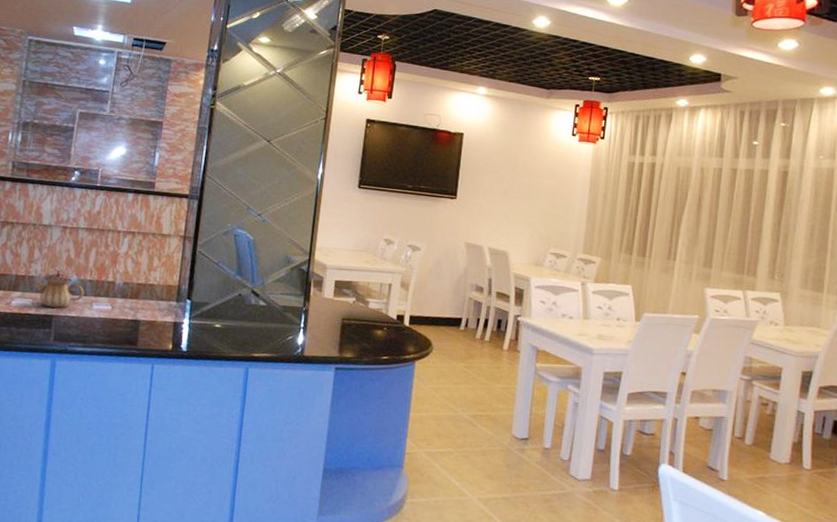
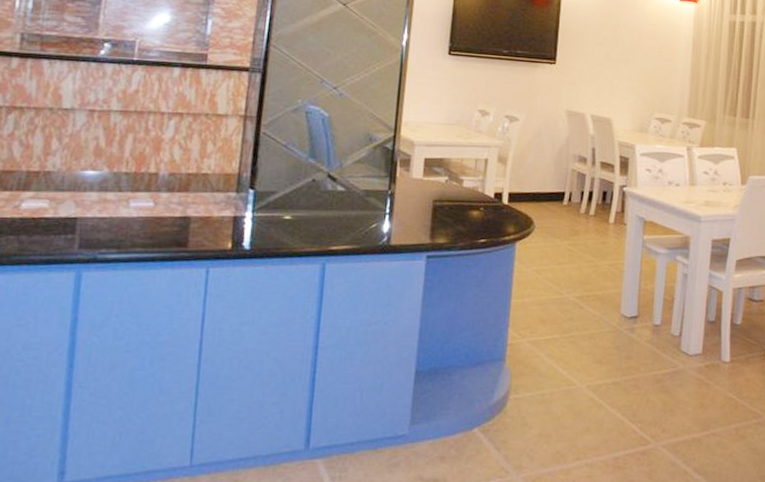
teapot: present [33,268,85,308] -> none [50,160,119,208]

